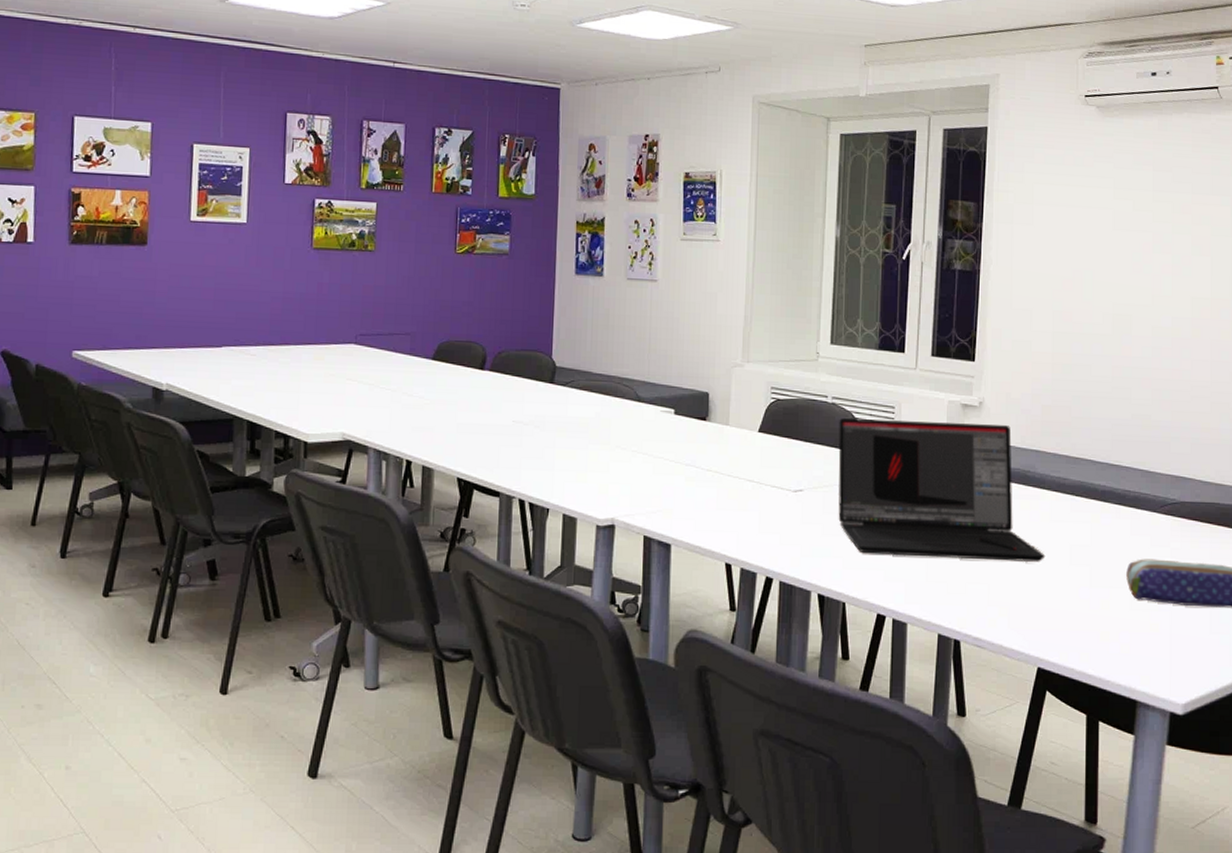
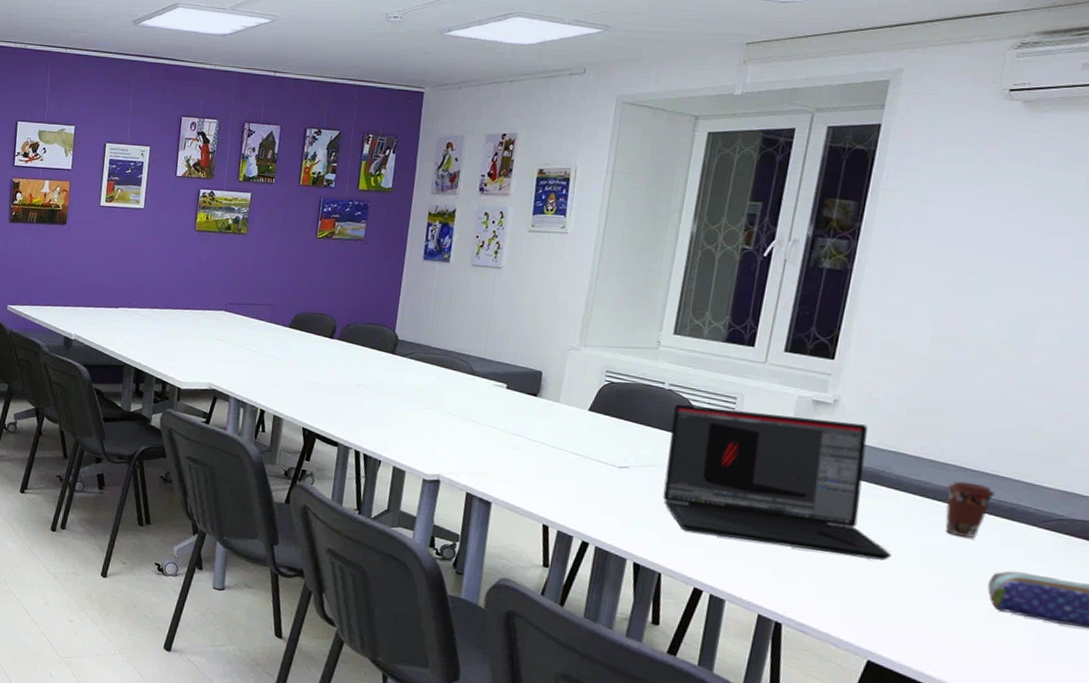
coffee cup: none [1082,474,1121,530] -> present [945,481,995,538]

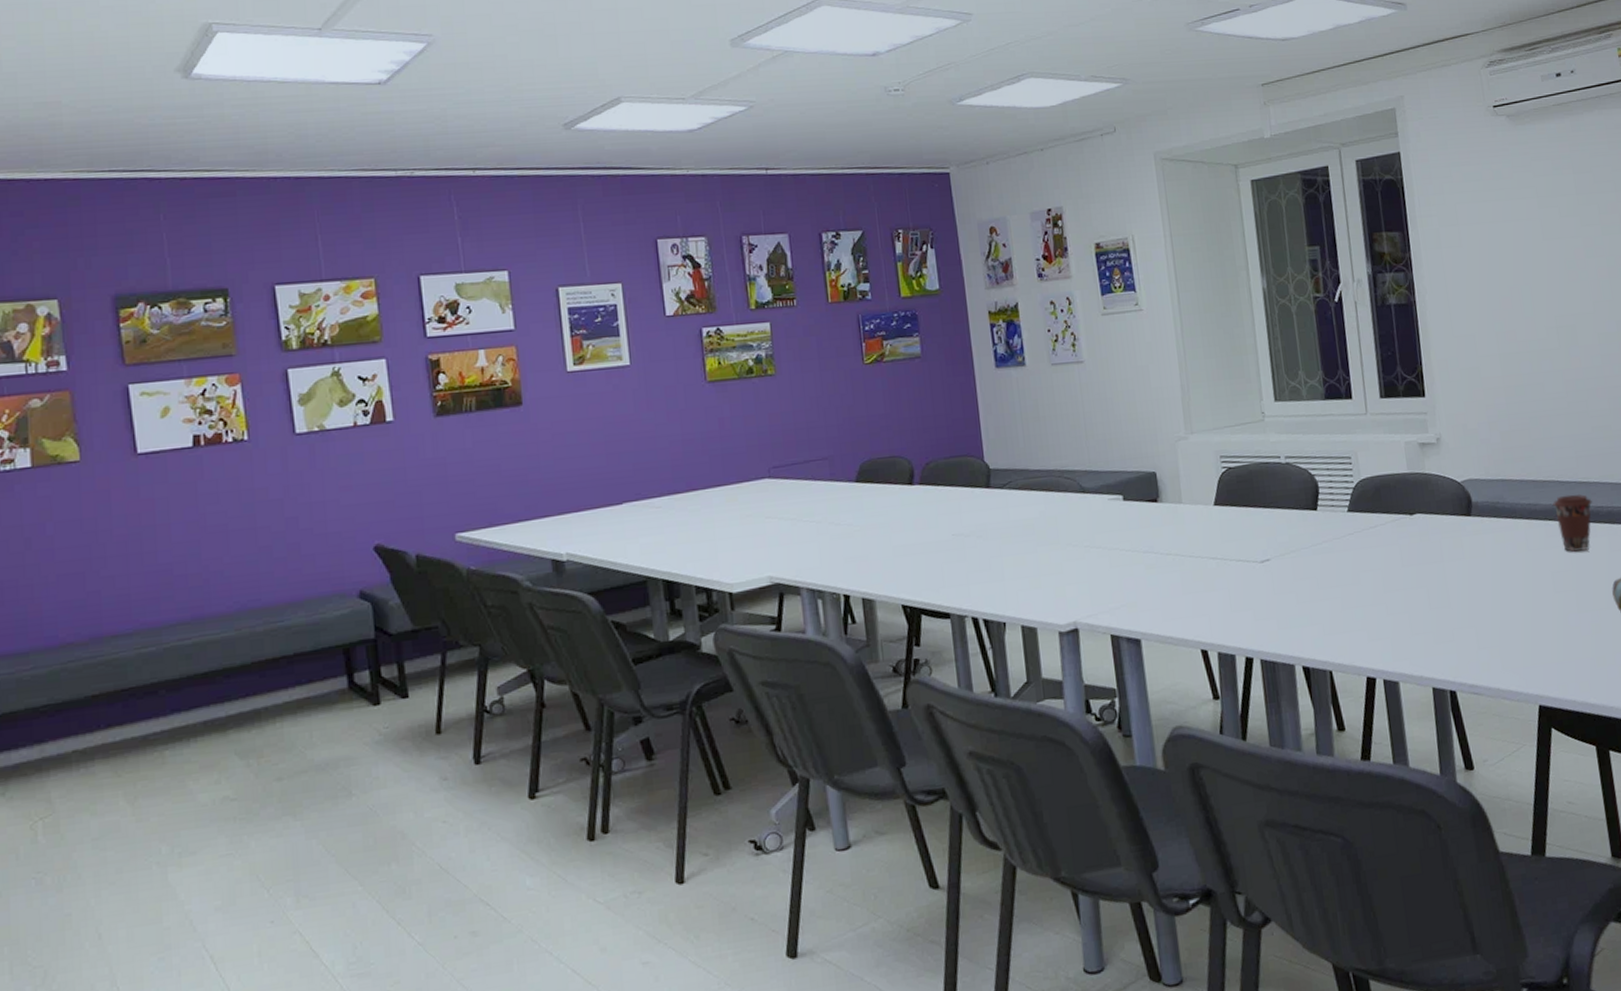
laptop: present [662,404,892,561] -> none [1296,458,1529,616]

